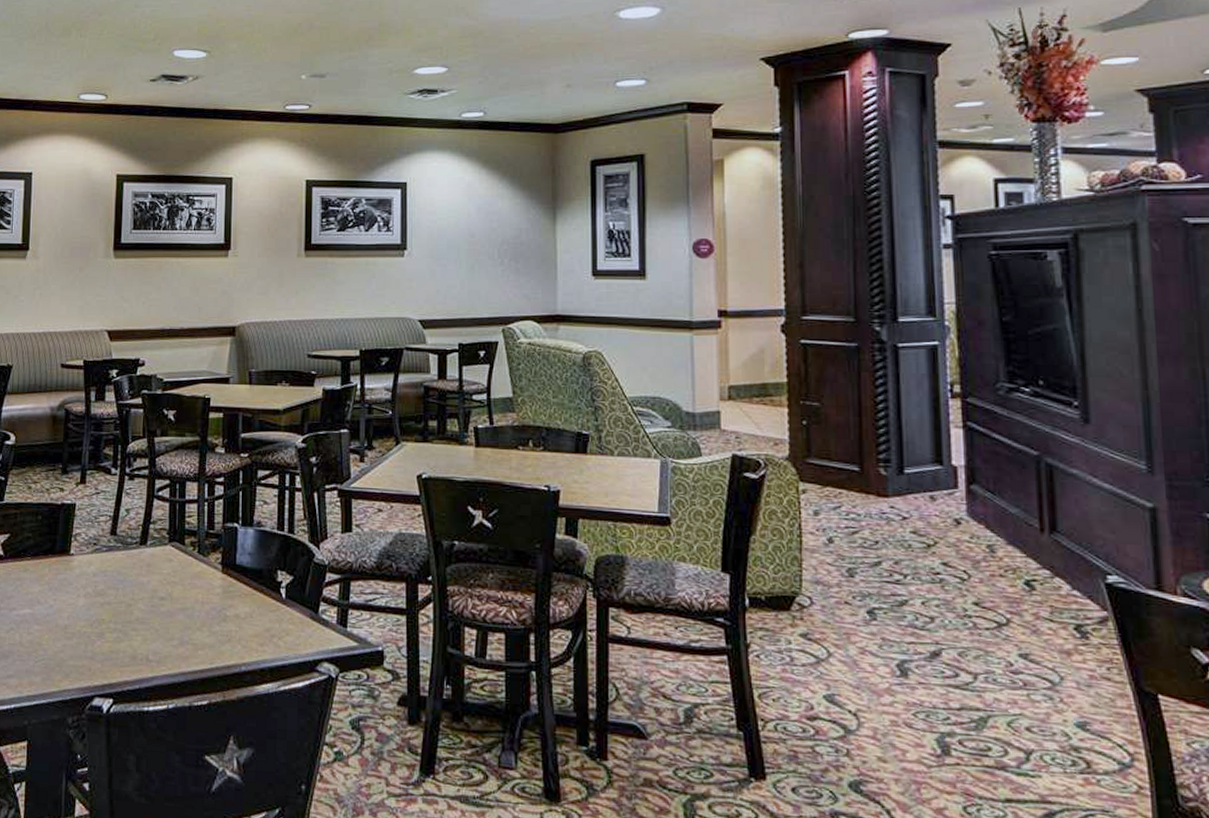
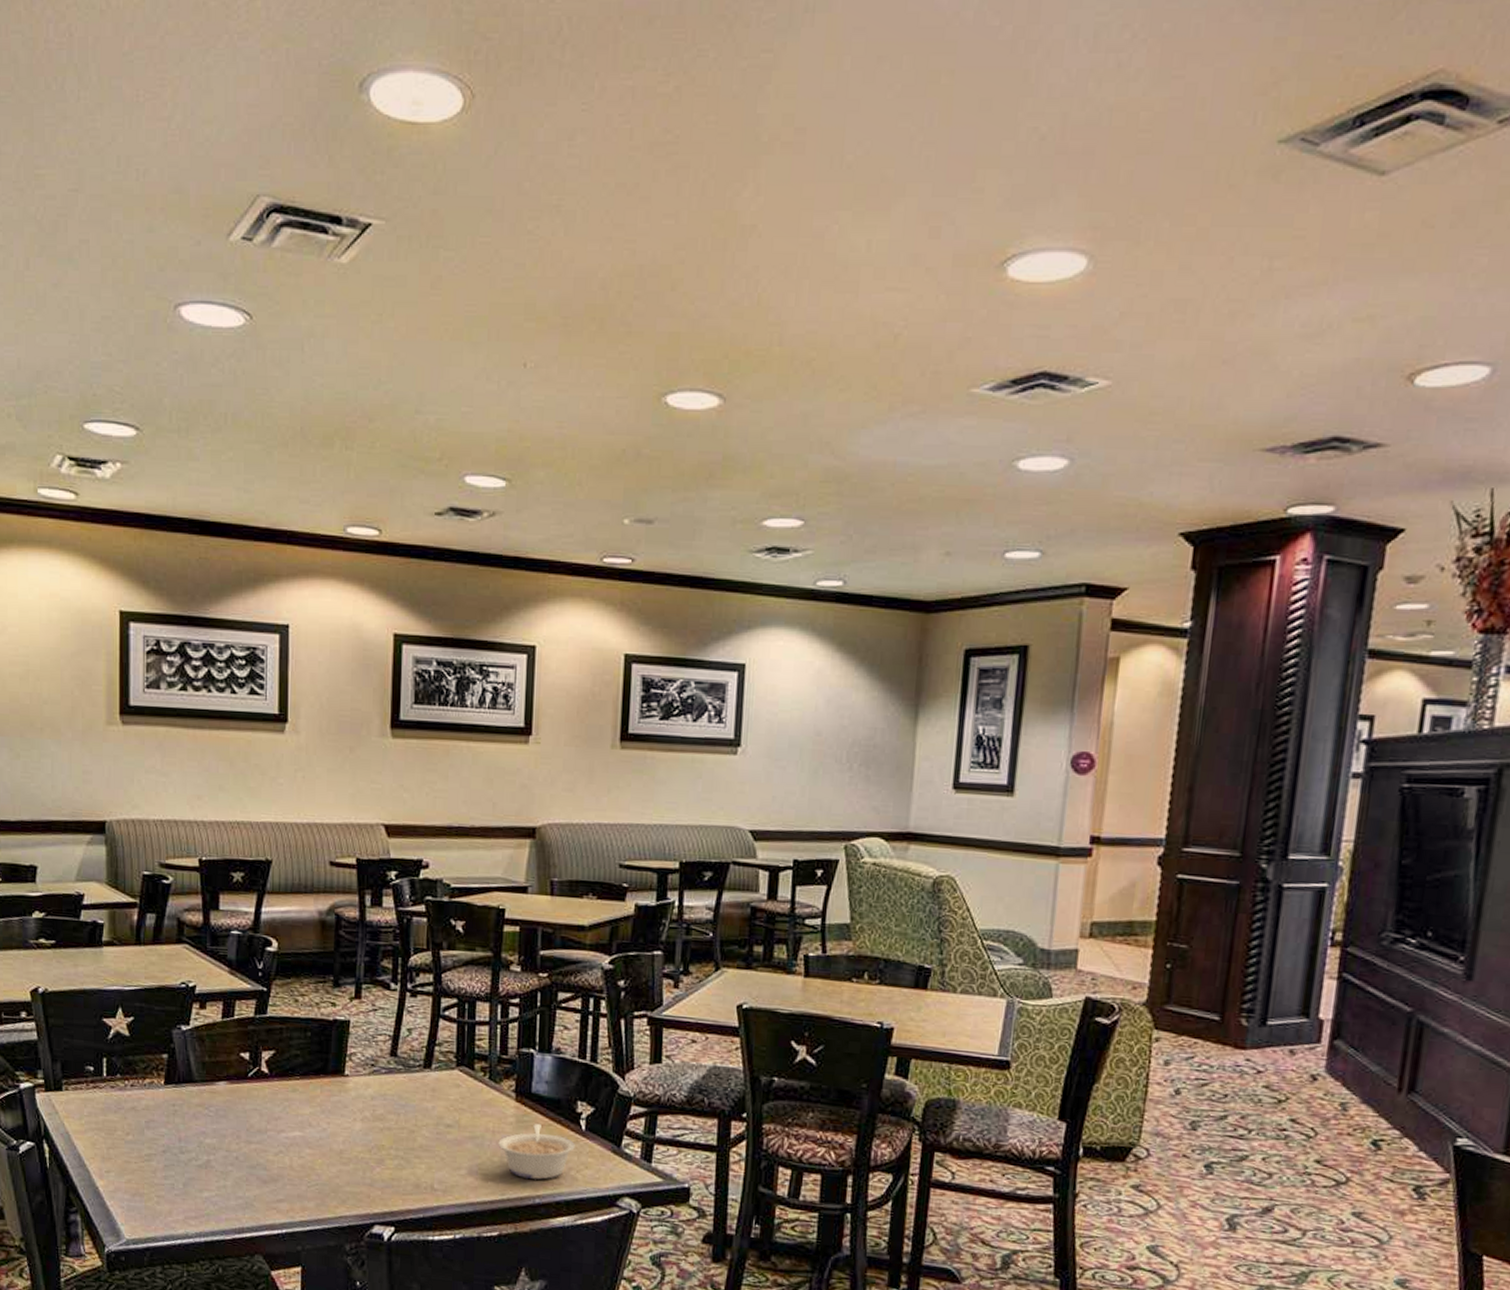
legume: none [207,593,277,648] -> present [498,1123,575,1180]

